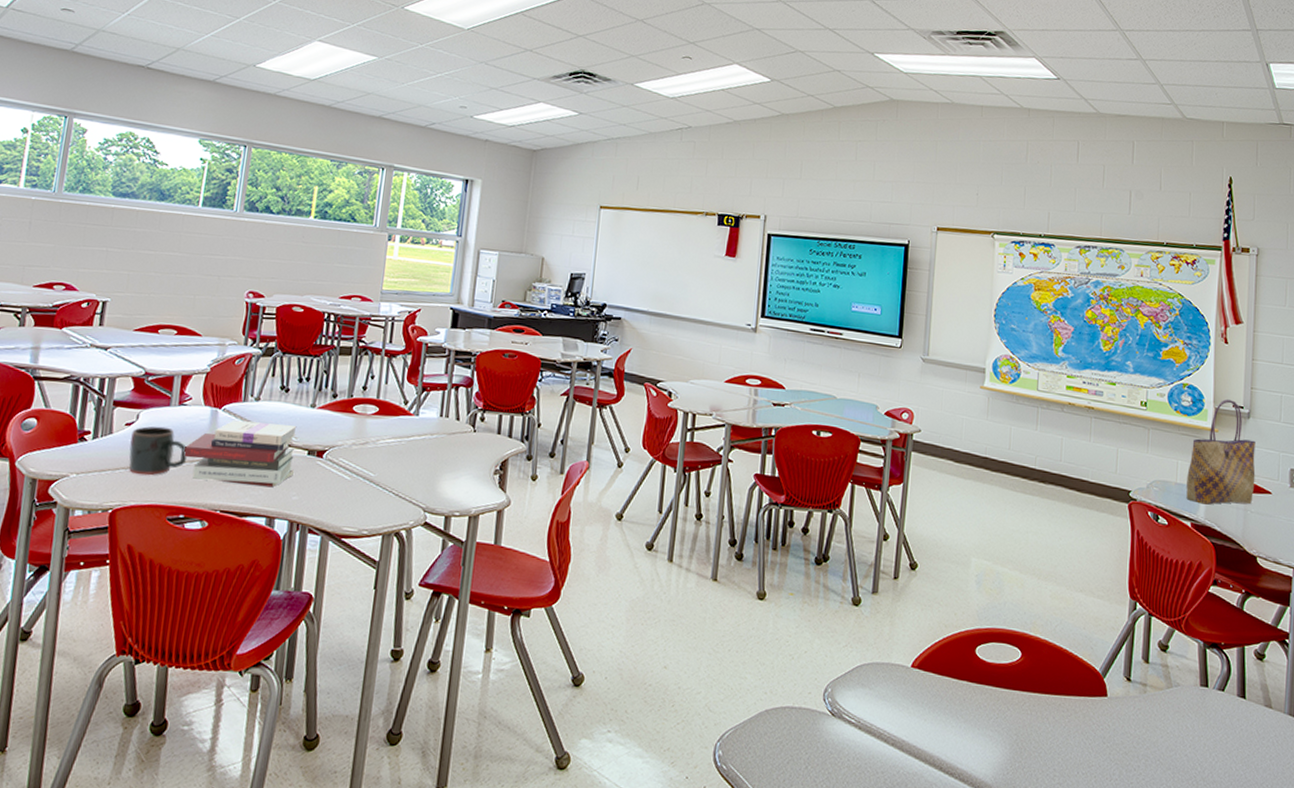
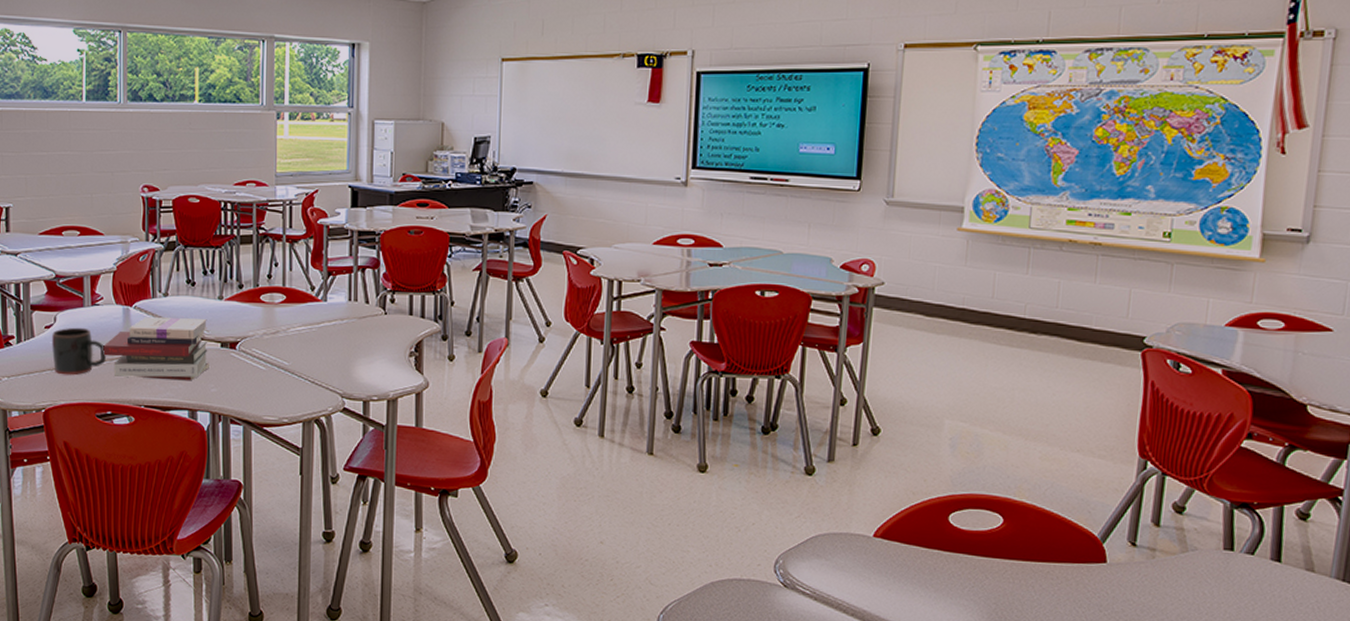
tote bag: present [1186,398,1256,505] -> none [1217,221,1315,348]

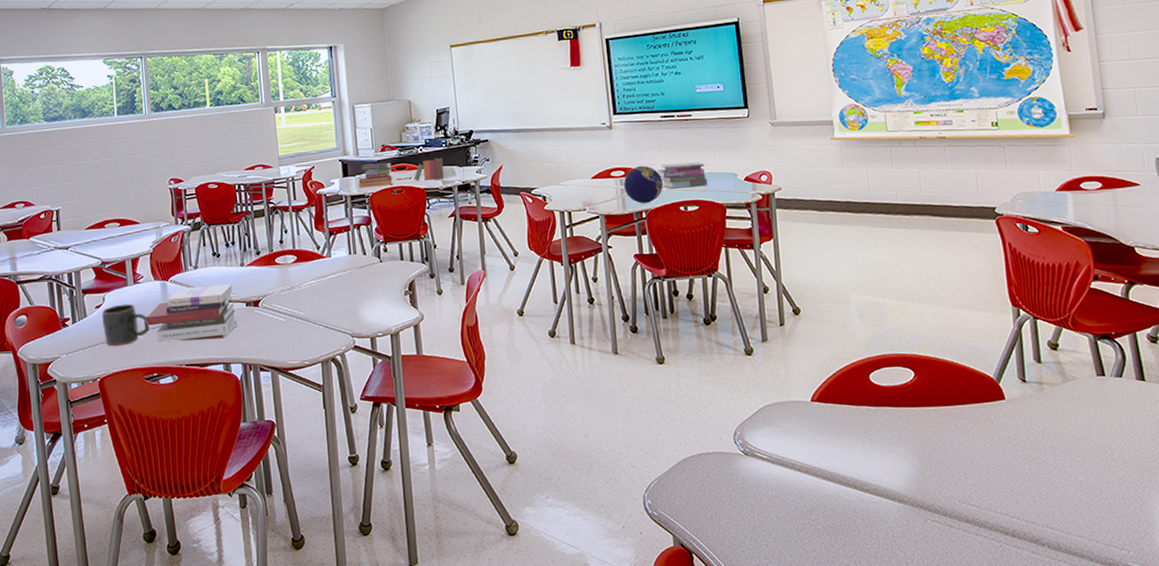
books: none [369,195,411,224] -> present [358,163,393,188]
books: none [437,197,474,223] -> present [414,157,444,181]
globe: none [690,235,741,282] -> present [623,165,664,204]
books: none [735,237,795,269] -> present [657,162,708,189]

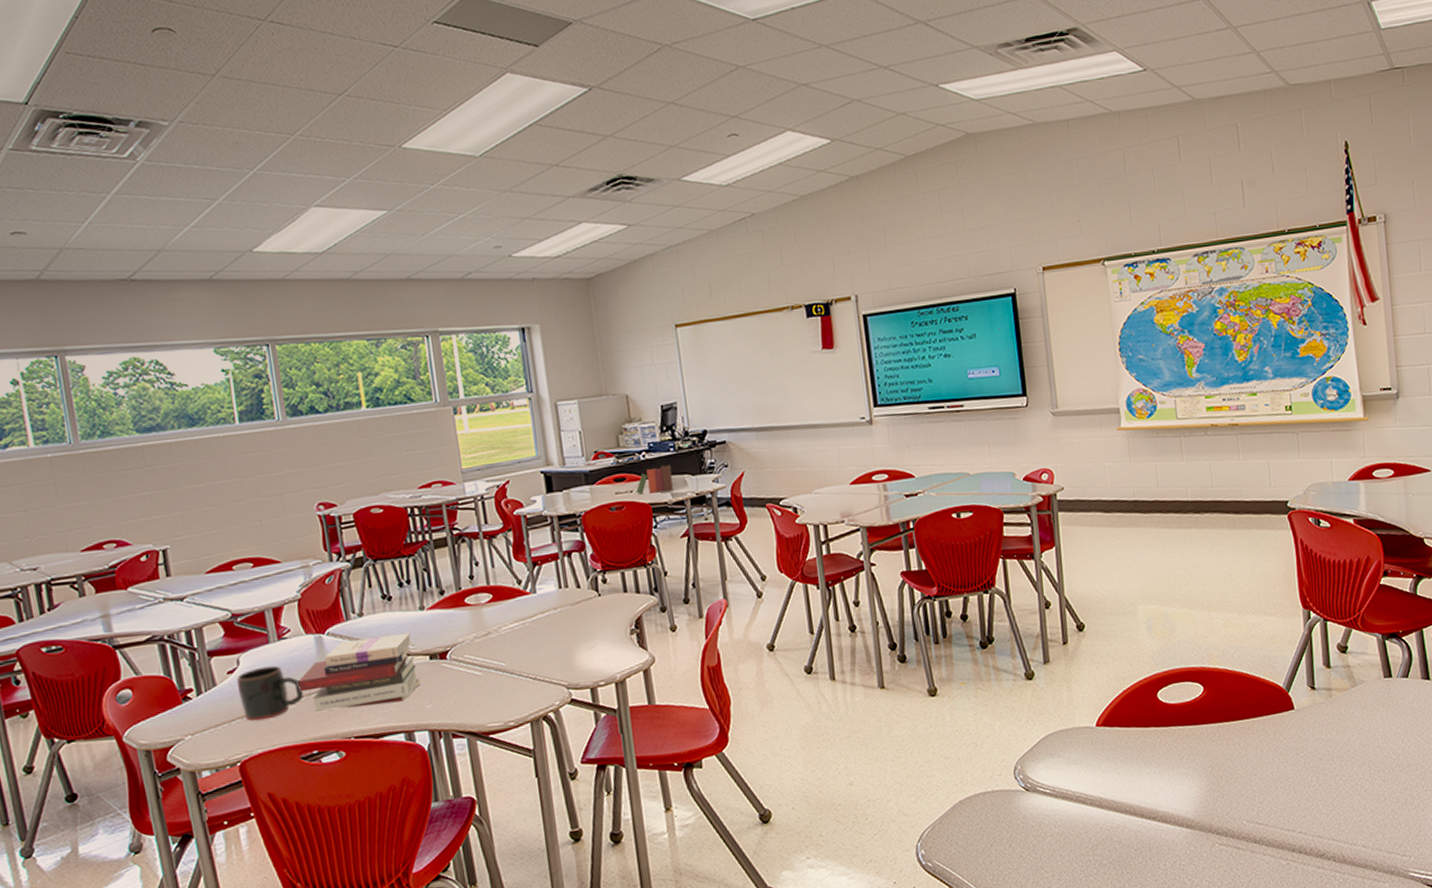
books: present [358,163,393,188] -> none [566,473,610,506]
globe: present [623,165,664,204] -> none [887,466,933,512]
books: present [657,162,708,189] -> none [926,460,983,493]

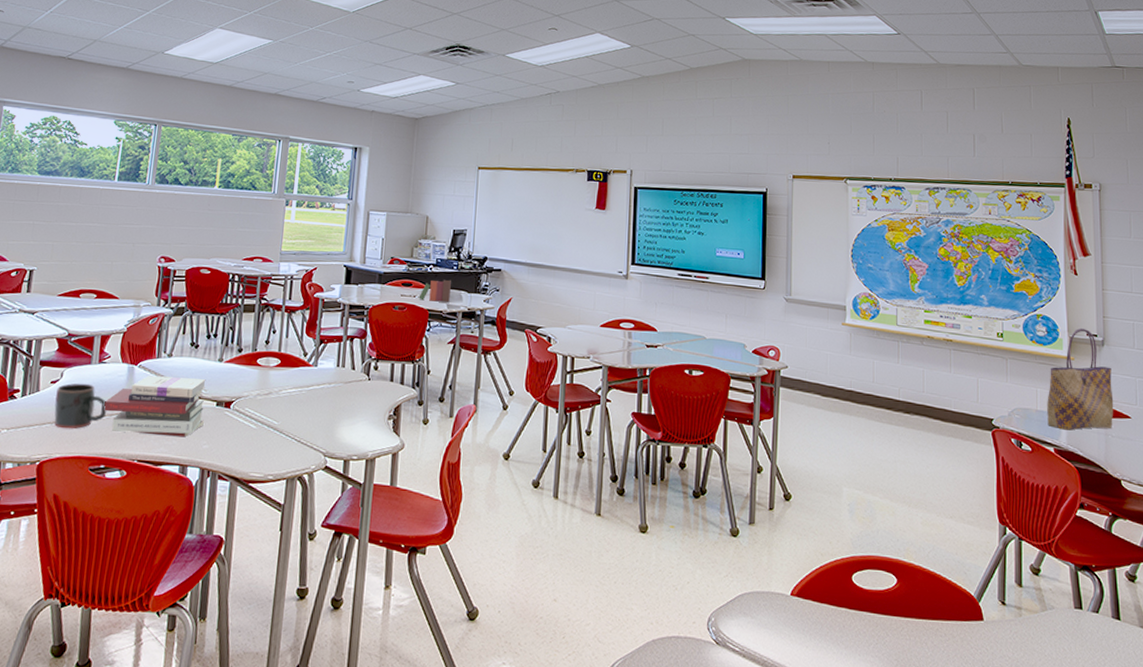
tote bag: none [1343,382,1413,498] -> present [1047,327,1114,430]

